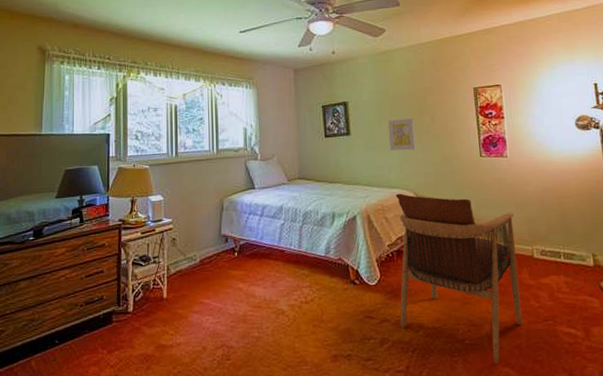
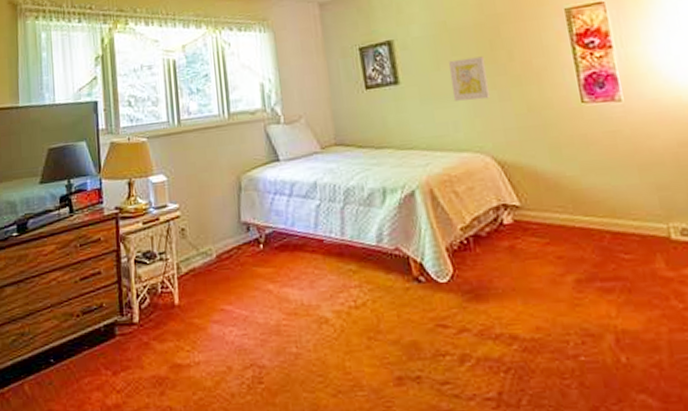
armchair: present [395,193,523,364] -> none [466,158,661,389]

